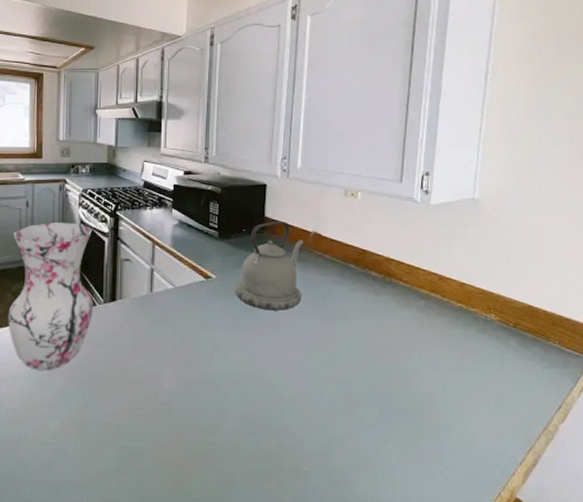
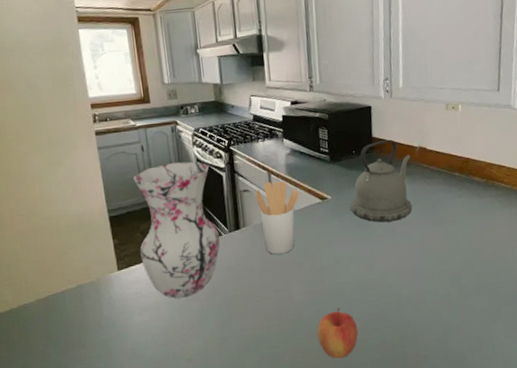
utensil holder: none [135,253,183,333] -> present [254,181,300,255]
apple: none [186,403,231,463] -> present [317,308,358,359]

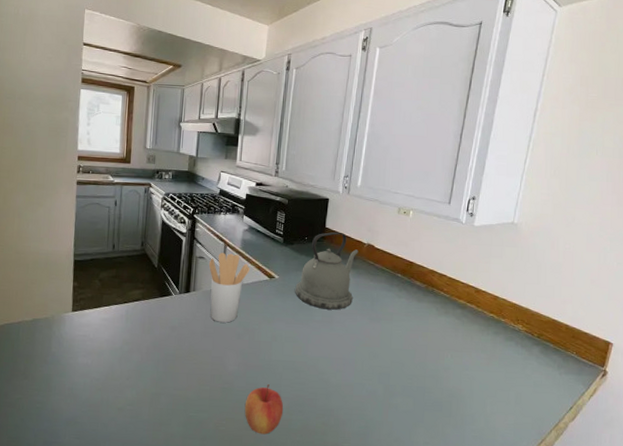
vase: present [133,161,220,298] -> none [95,221,172,348]

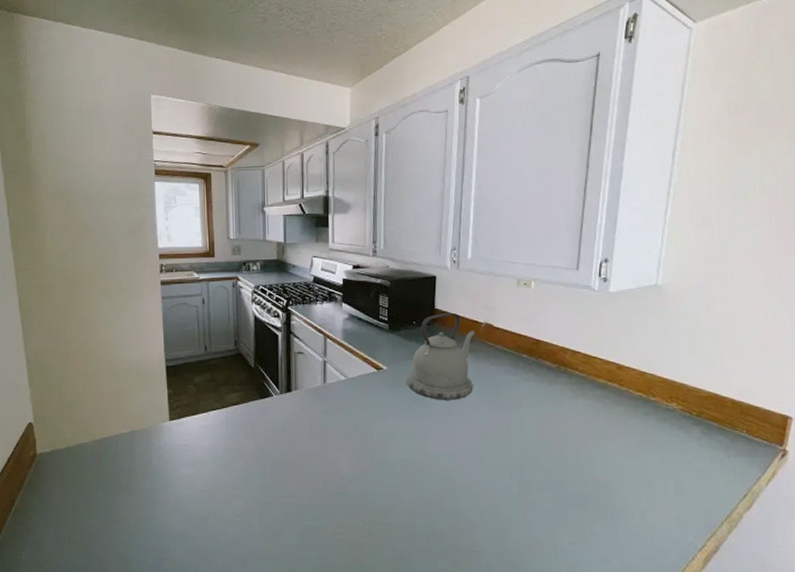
utensil holder: present [208,253,251,323] -> none [308,346,355,422]
apple: present [244,384,284,435] -> none [362,487,406,542]

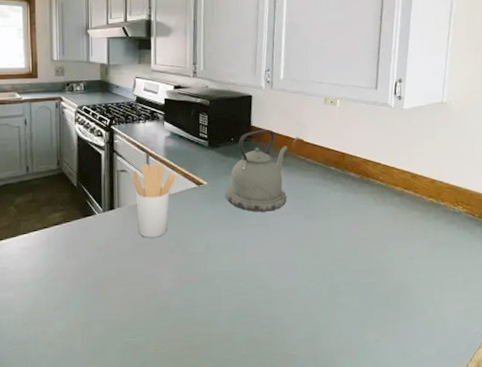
utensil holder: none [308,346,355,422] -> present [131,163,177,238]

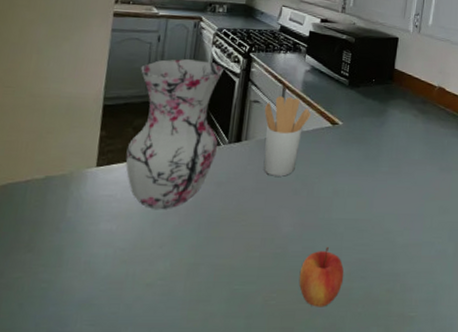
vase: none [12,138,94,277] -> present [125,59,223,209]
apple: none [184,298,226,353] -> present [299,247,344,307]
kettle: present [225,129,288,212] -> none [360,73,429,160]

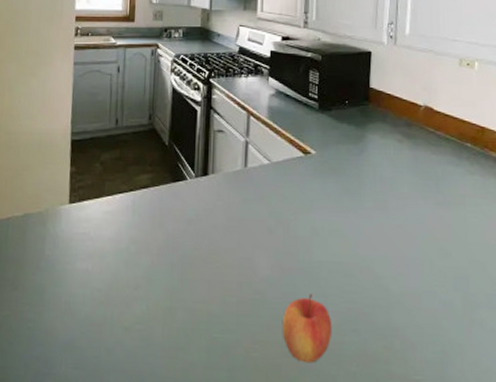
vase: present [125,59,223,209] -> none [95,89,185,248]
utensil holder: present [263,96,312,177] -> none [229,124,280,213]

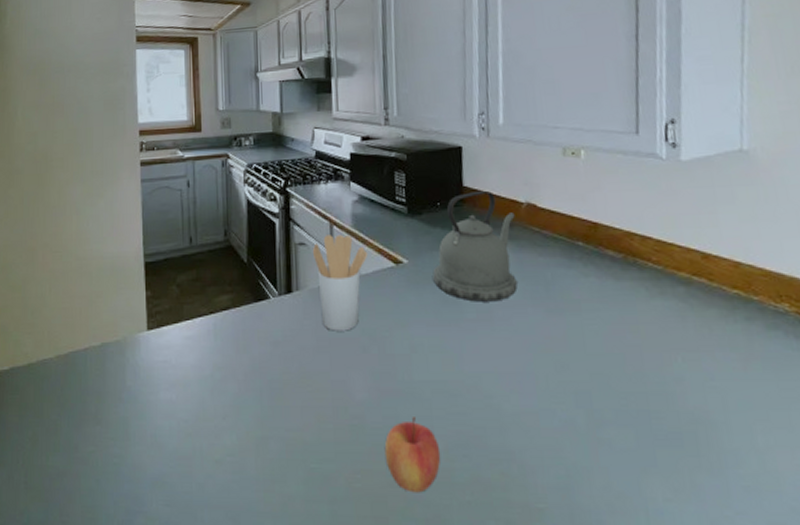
utensil holder: none [229,124,280,213] -> present [312,234,368,331]
kettle: none [337,92,414,193] -> present [432,190,518,302]

